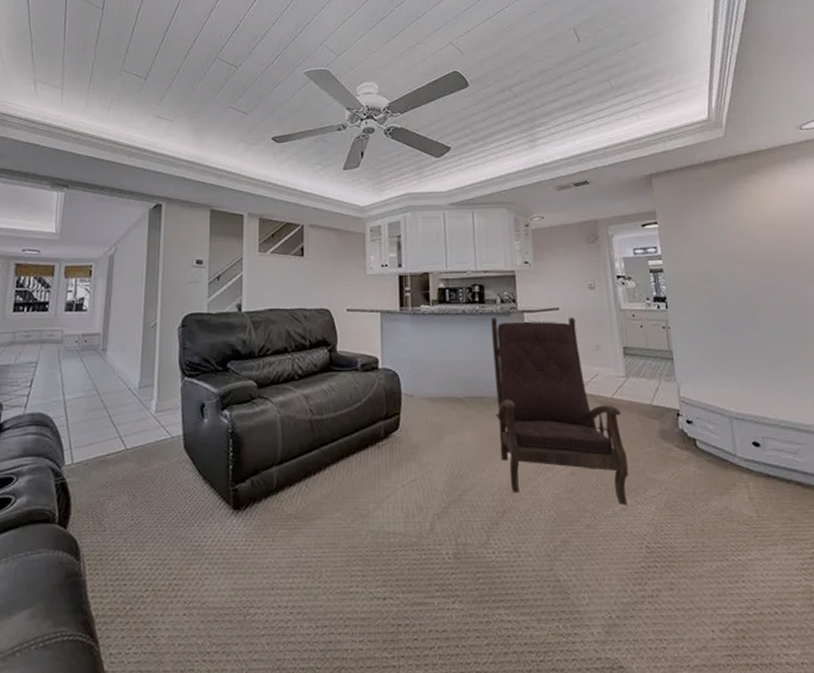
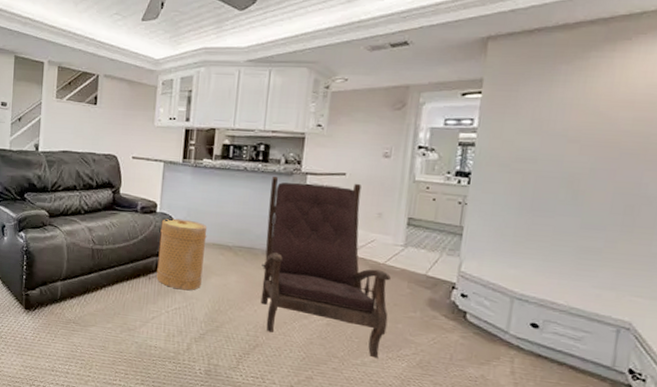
basket: none [385,373,437,457] -> present [156,218,208,291]

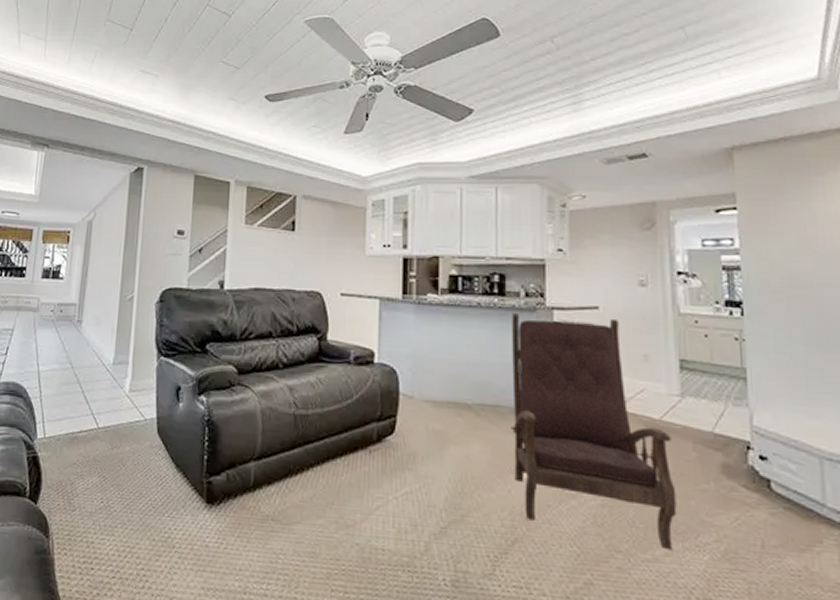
basket: present [156,218,208,291] -> none [379,370,439,467]

